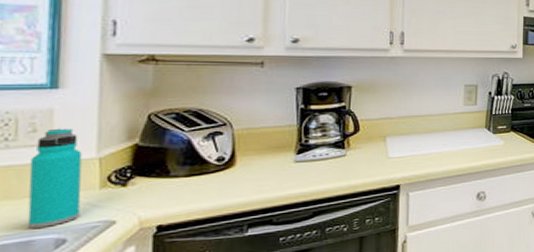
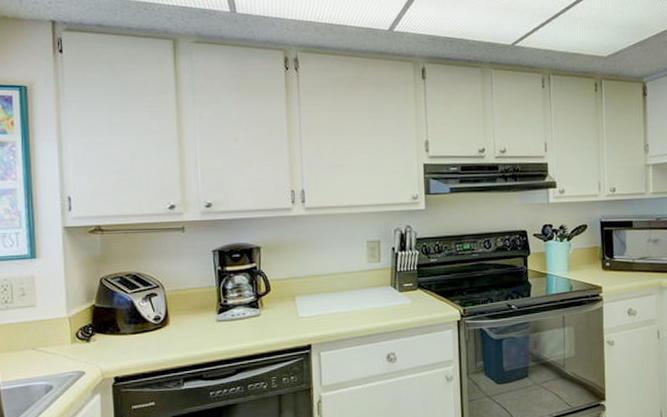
water bottle: present [27,128,82,228] -> none [23,291,60,376]

